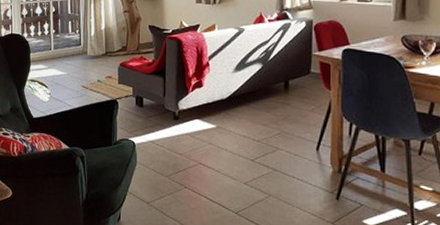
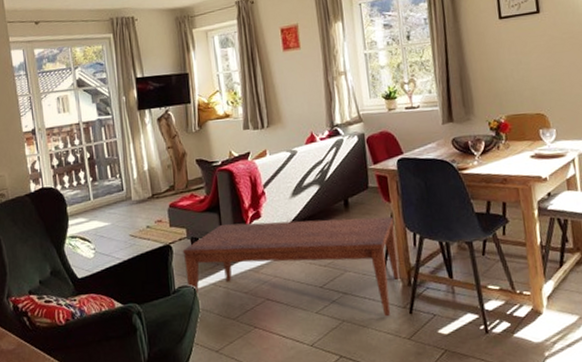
coffee table: none [127,88,332,199] -> present [182,217,400,317]

